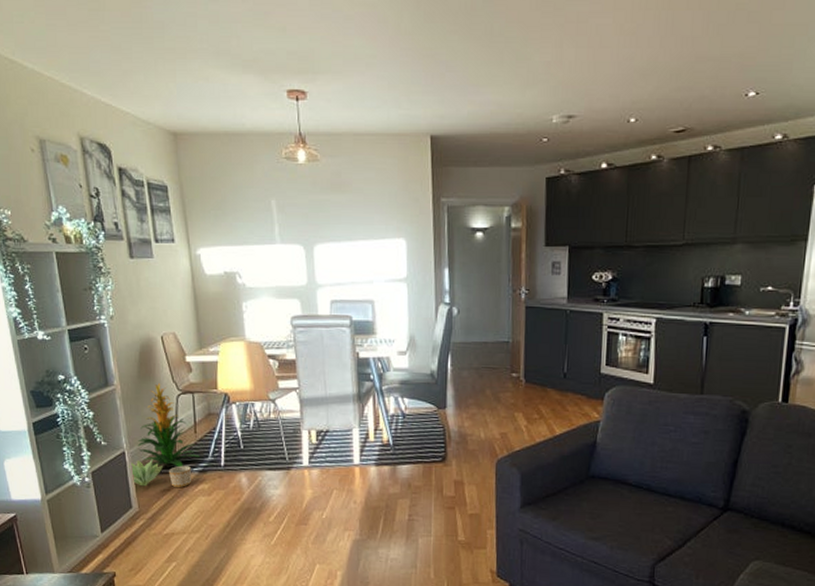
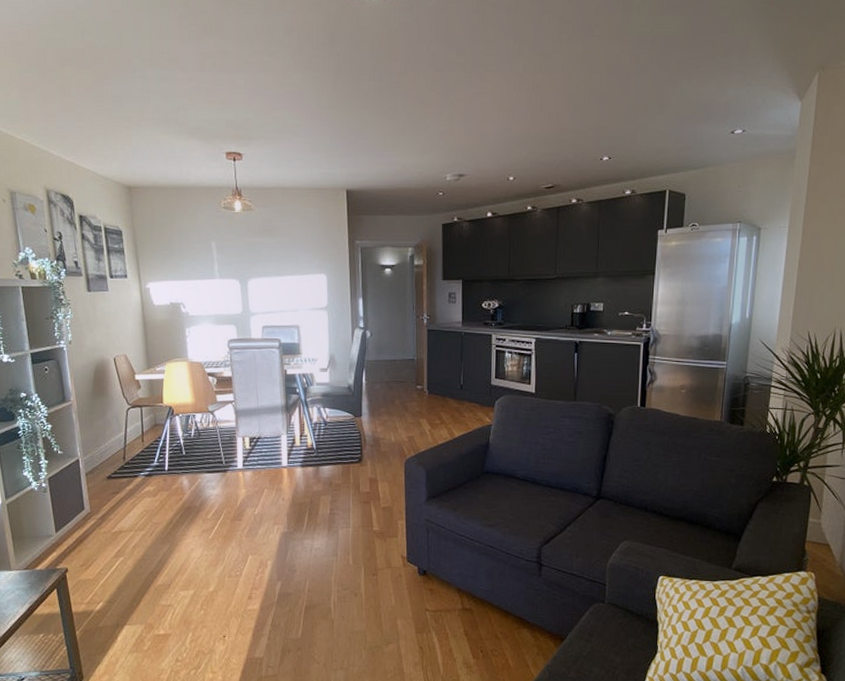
decorative plant: present [129,459,163,487] -> none [82,465,113,490]
indoor plant: present [137,383,200,468] -> none [90,399,146,473]
planter: present [168,465,191,487] -> none [118,470,138,490]

